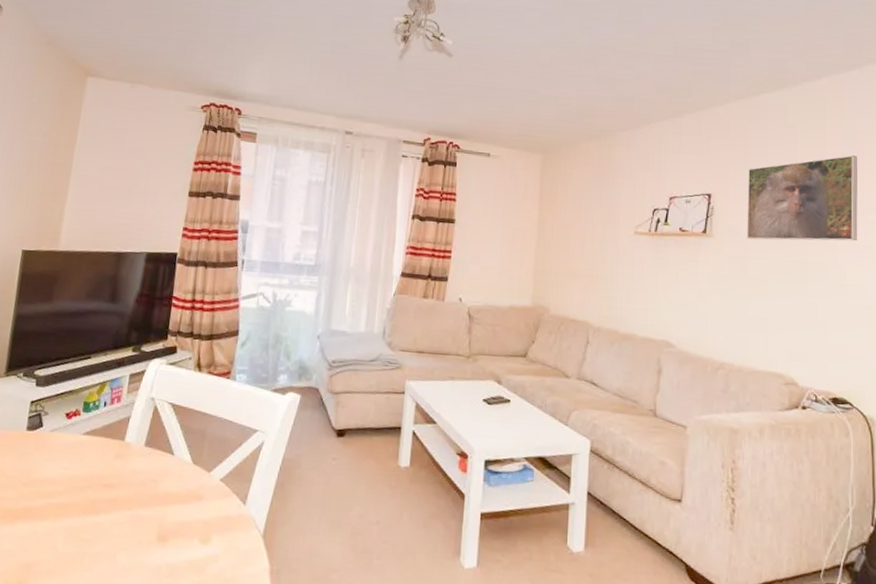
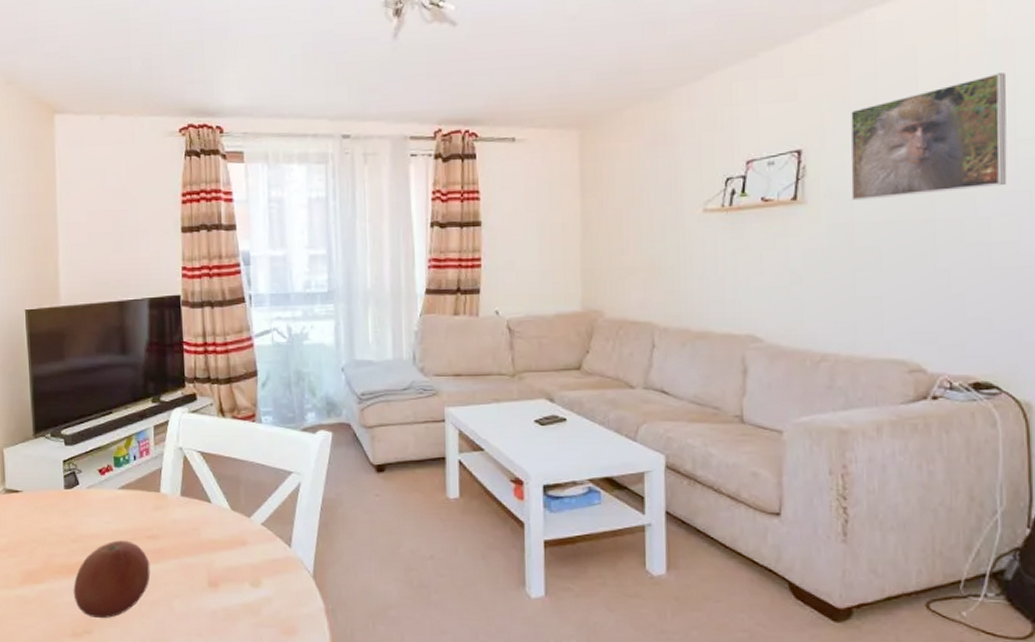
fruit: none [13,487,102,570] -> present [73,540,151,619]

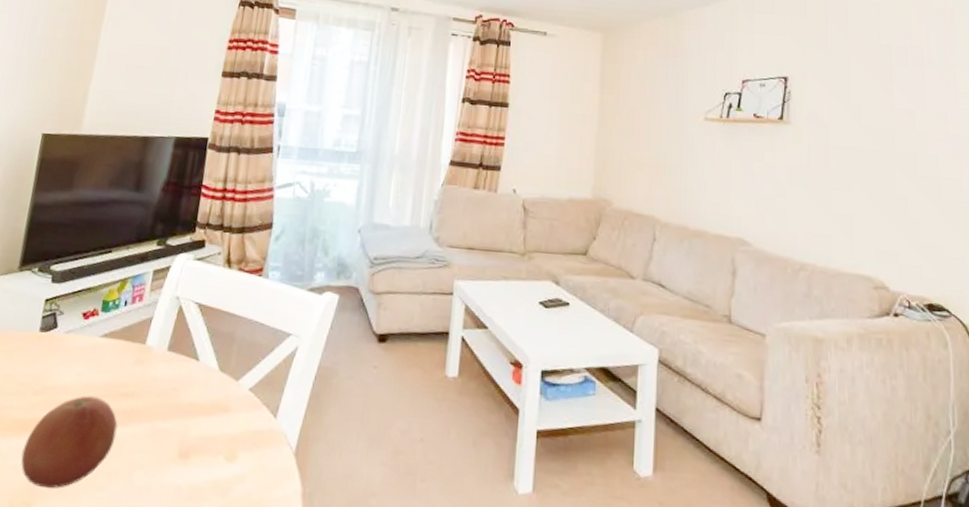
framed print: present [850,73,1007,201] -> none [827,36,950,130]

